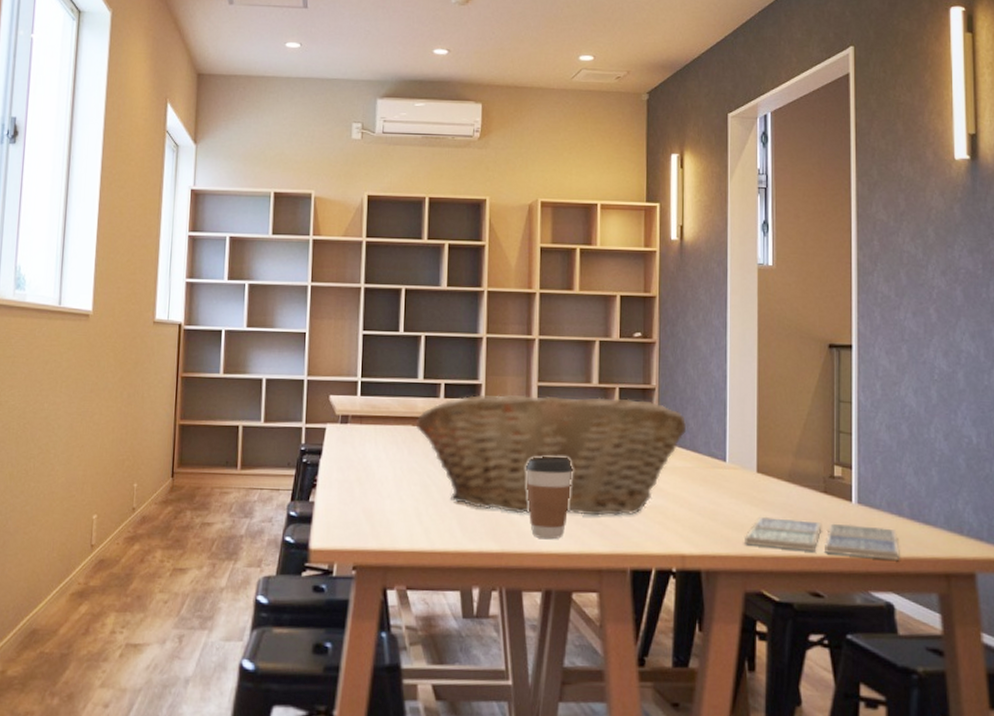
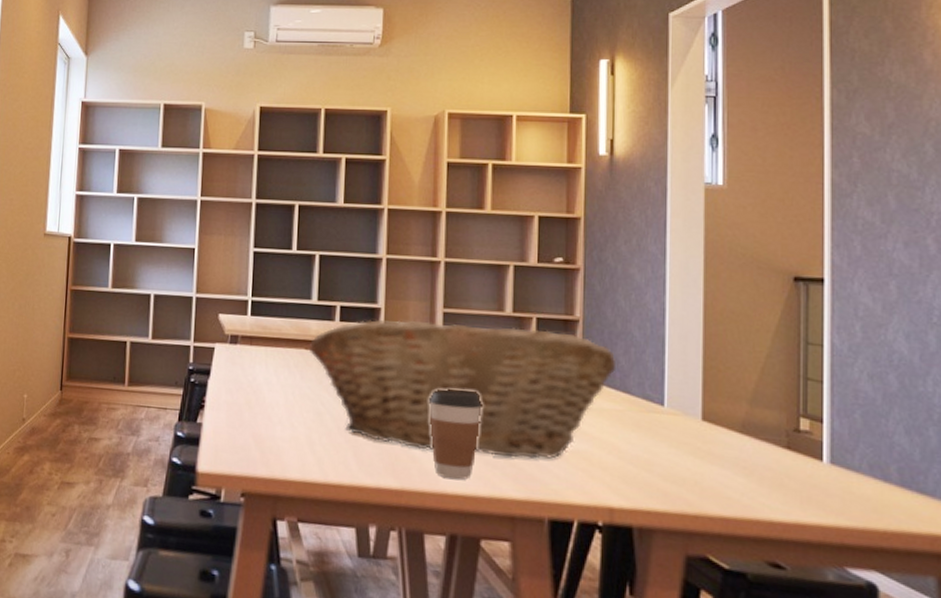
drink coaster: present [745,516,900,560] -> none [687,471,886,534]

